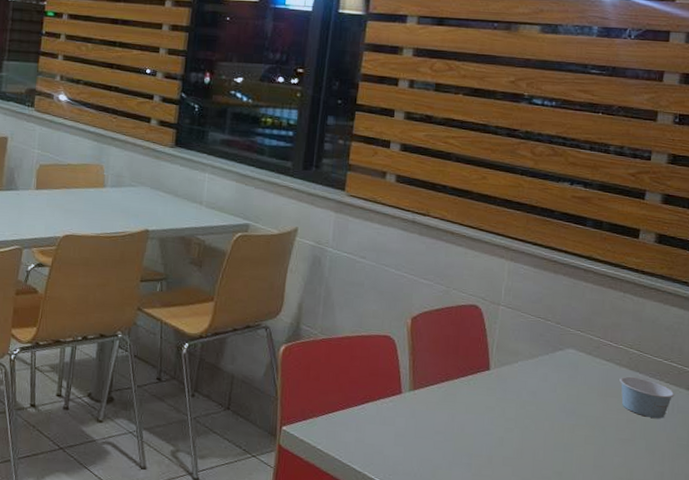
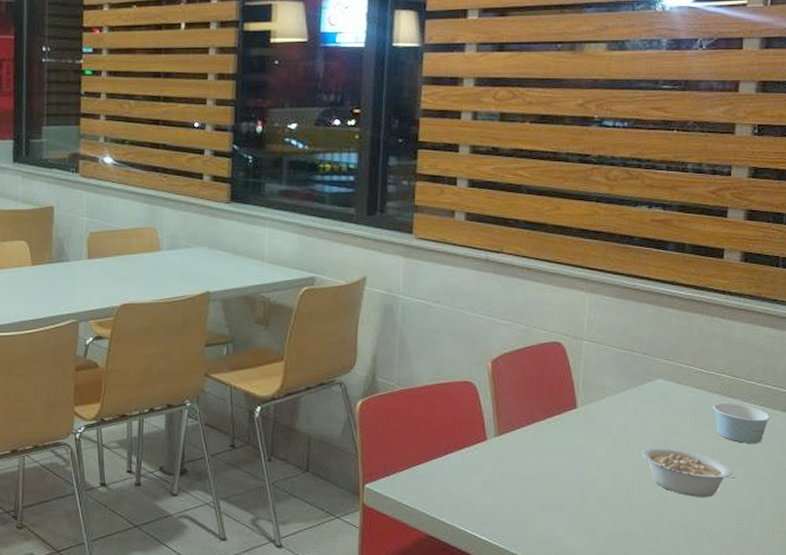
legume: none [549,414,640,467] -> present [642,447,738,497]

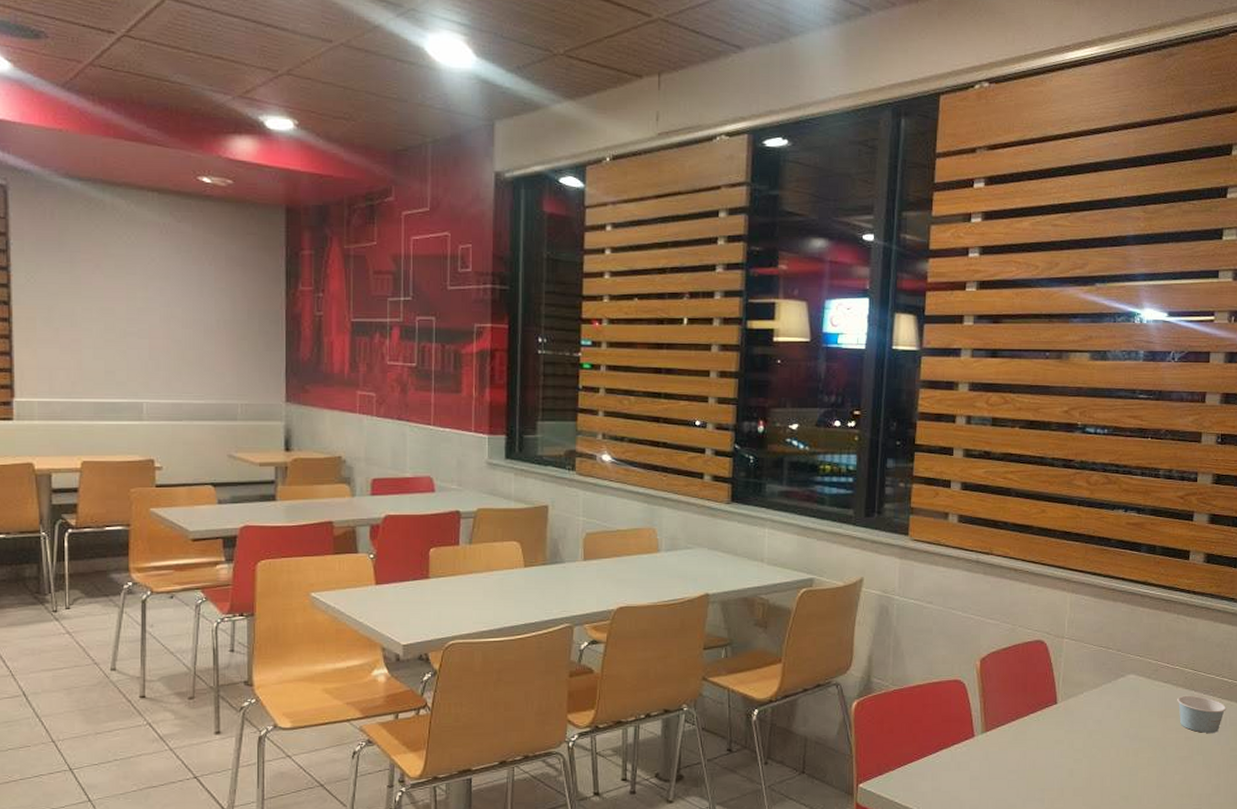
legume: present [642,447,738,497] -> none [1114,739,1198,785]

